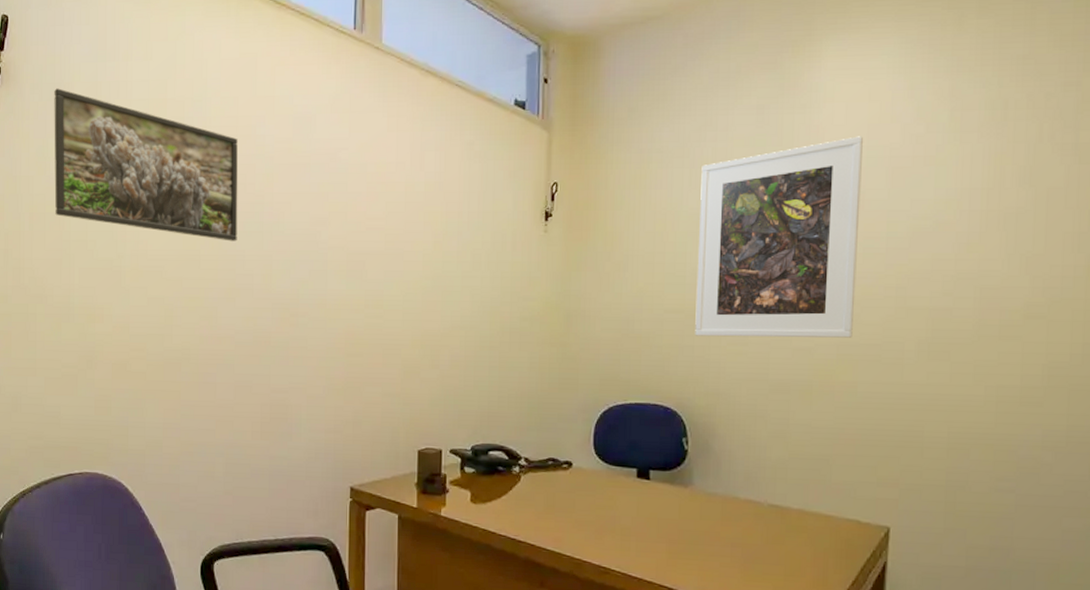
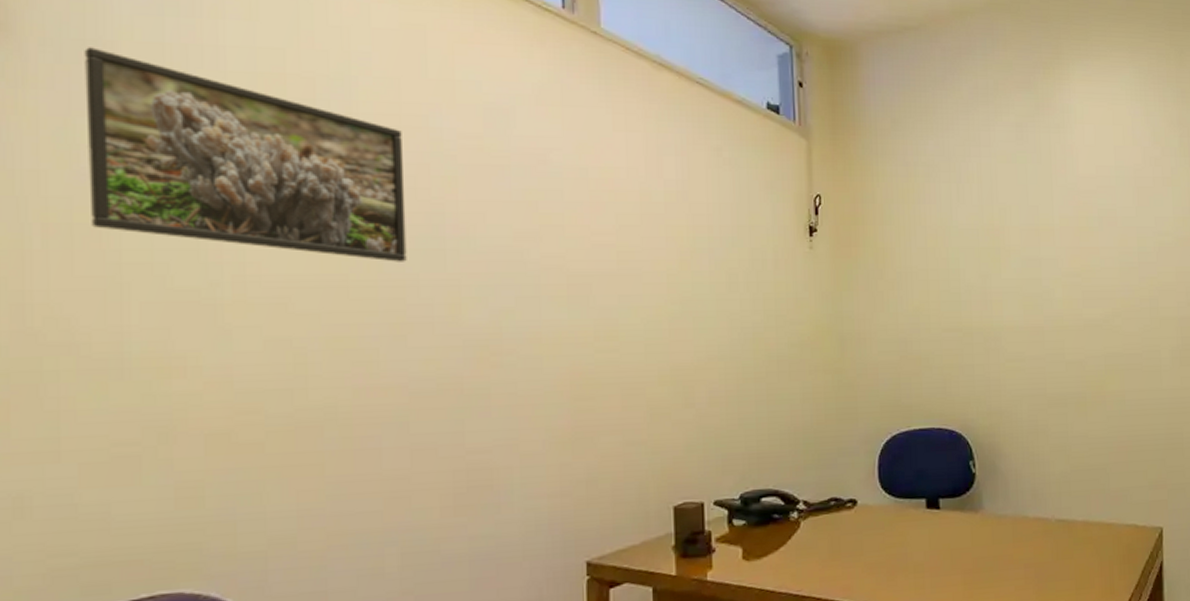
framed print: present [695,136,863,338] -> none [968,157,1117,355]

